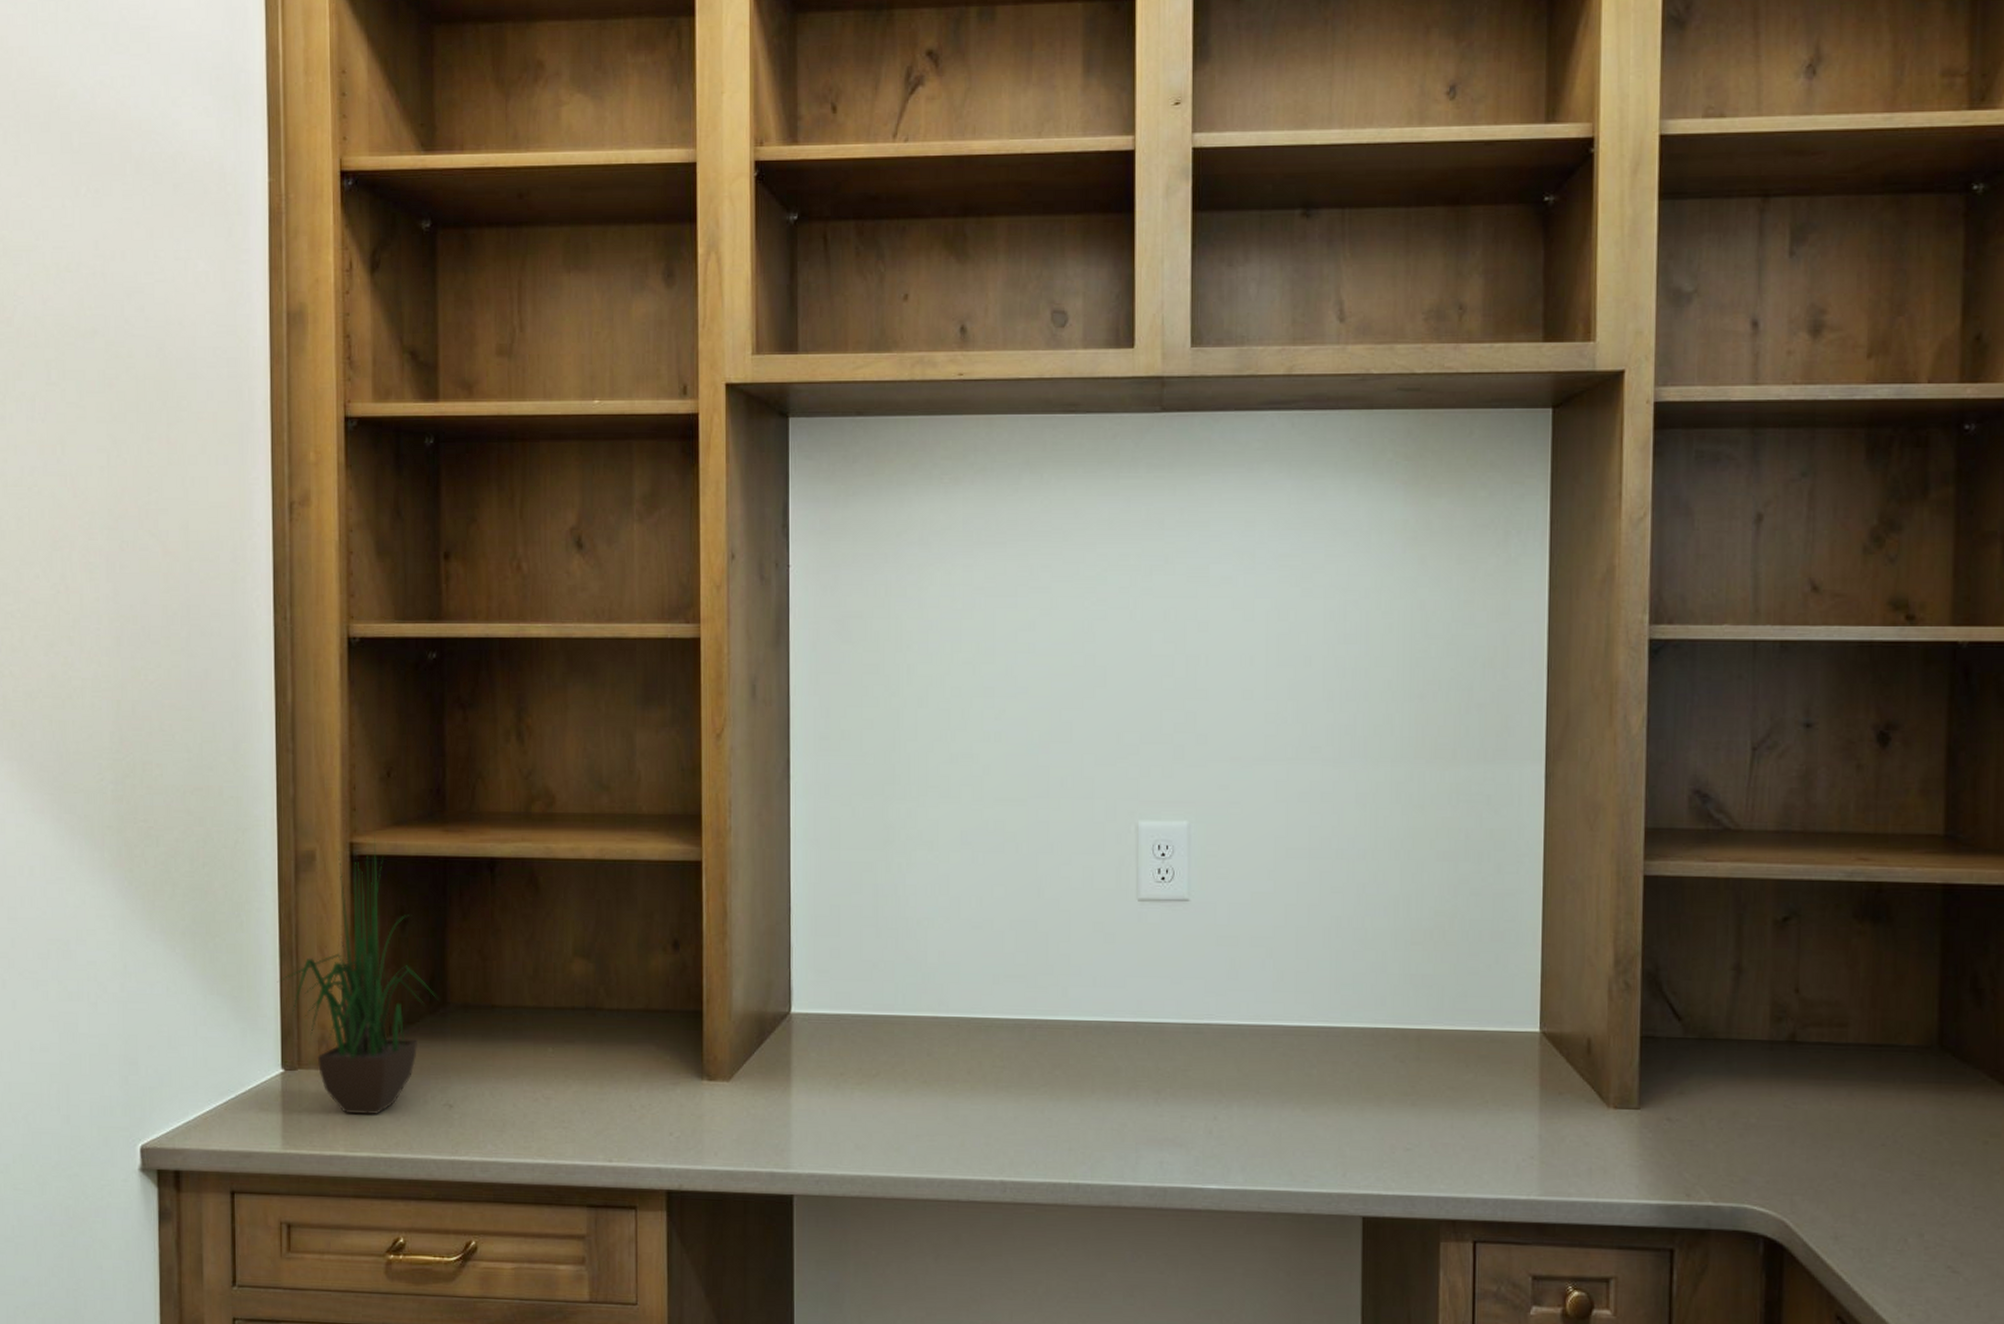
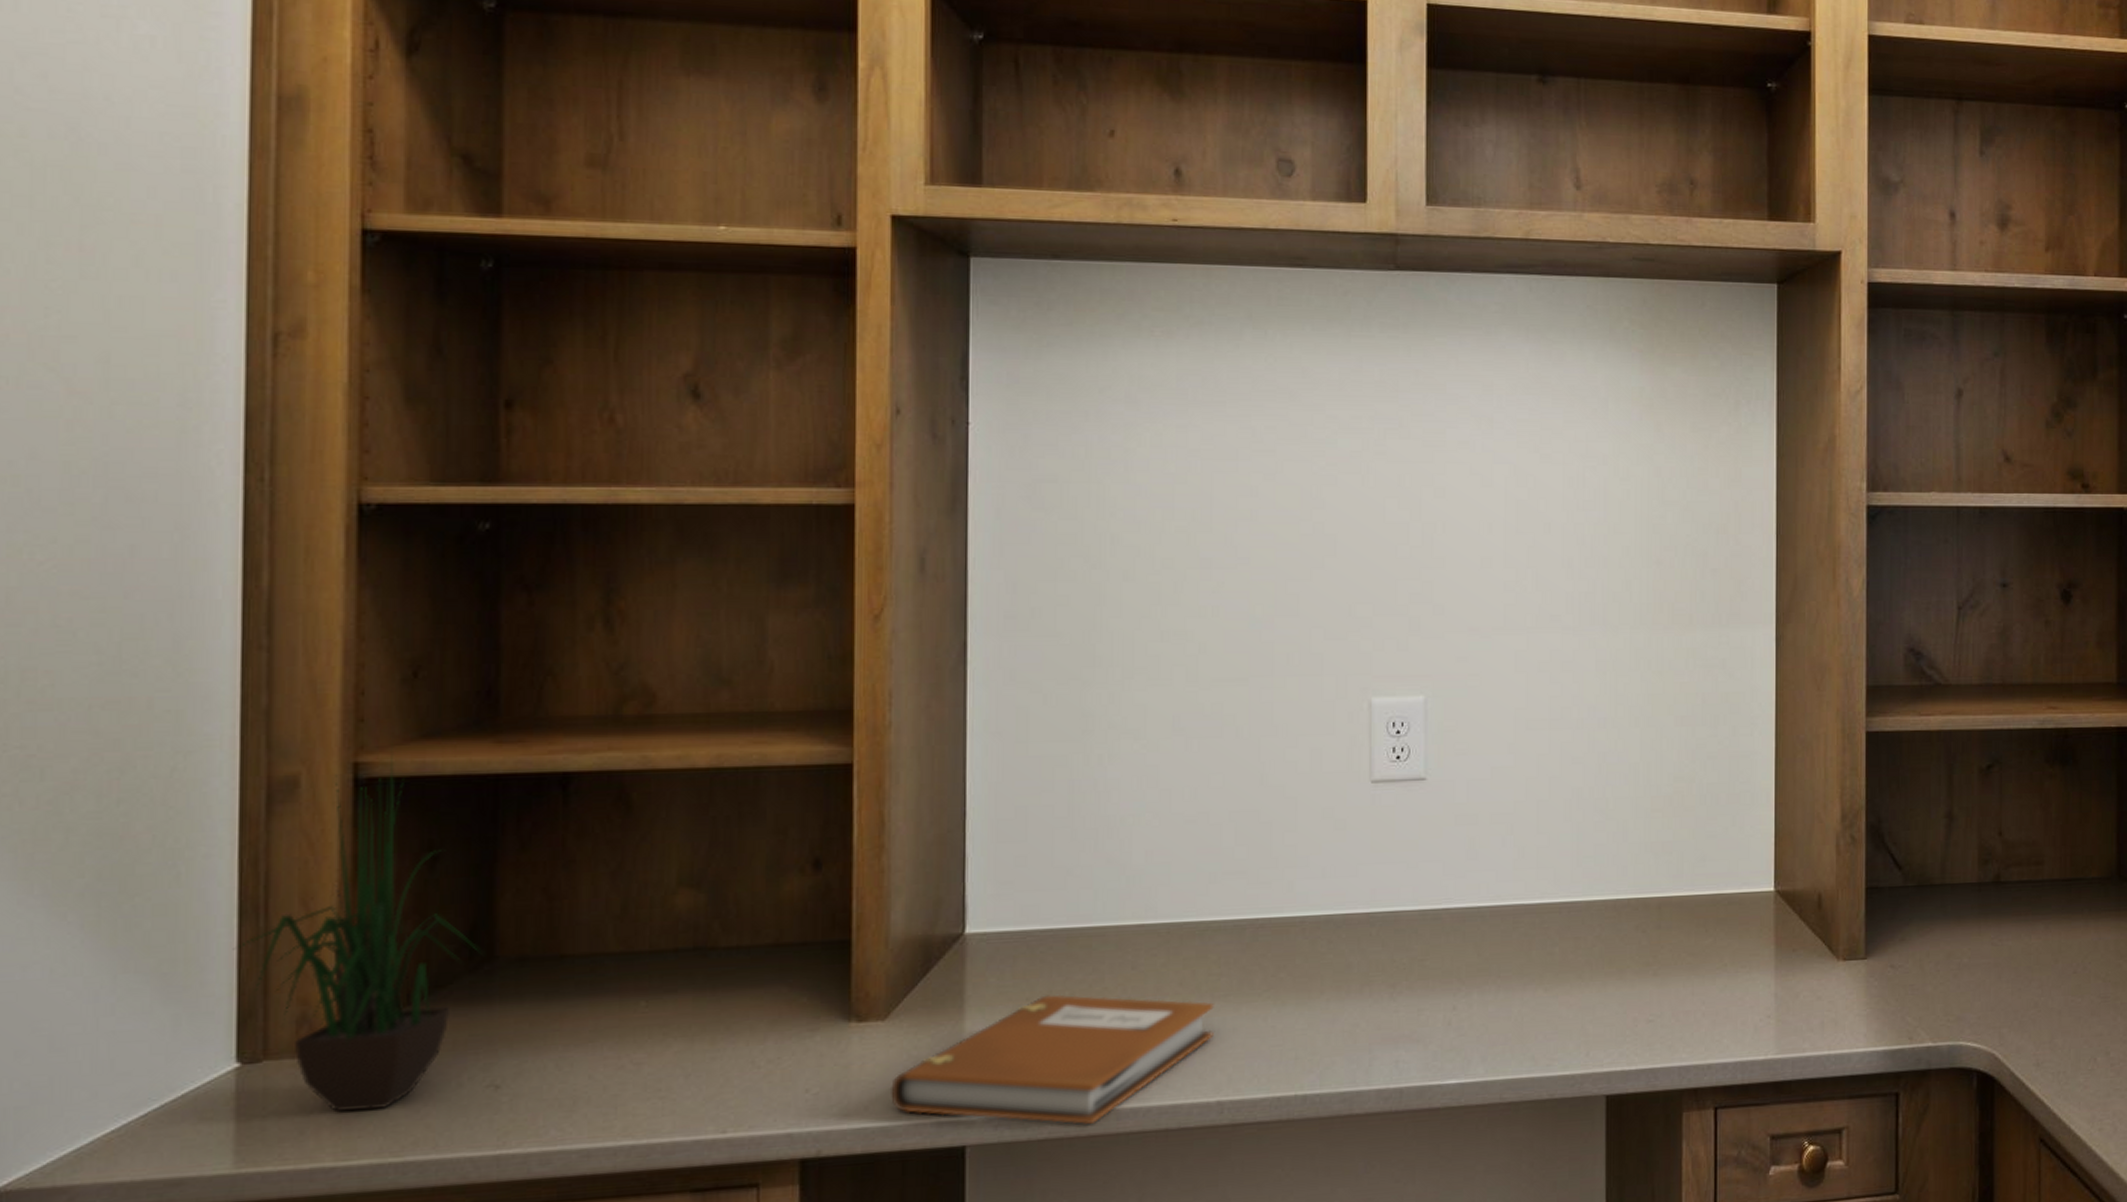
notebook: none [735,1072,998,1188] -> present [891,994,1214,1124]

